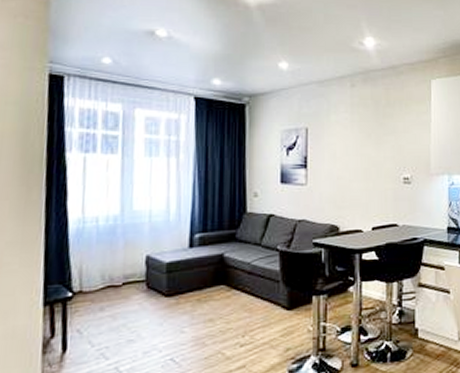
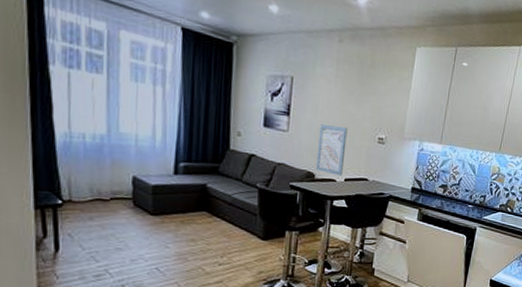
wall art: none [339,172,370,225] -> present [315,124,348,176]

